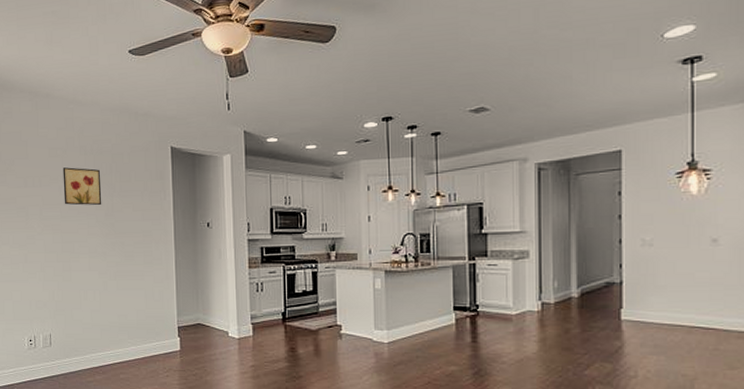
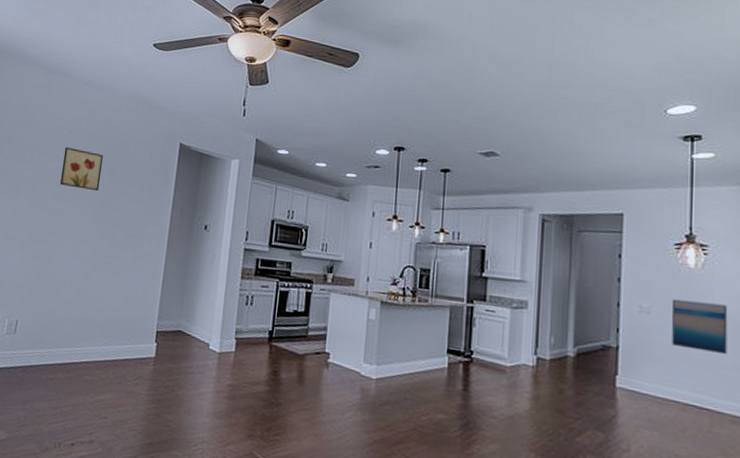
wall art: none [674,226,733,275] -> present [671,299,728,355]

